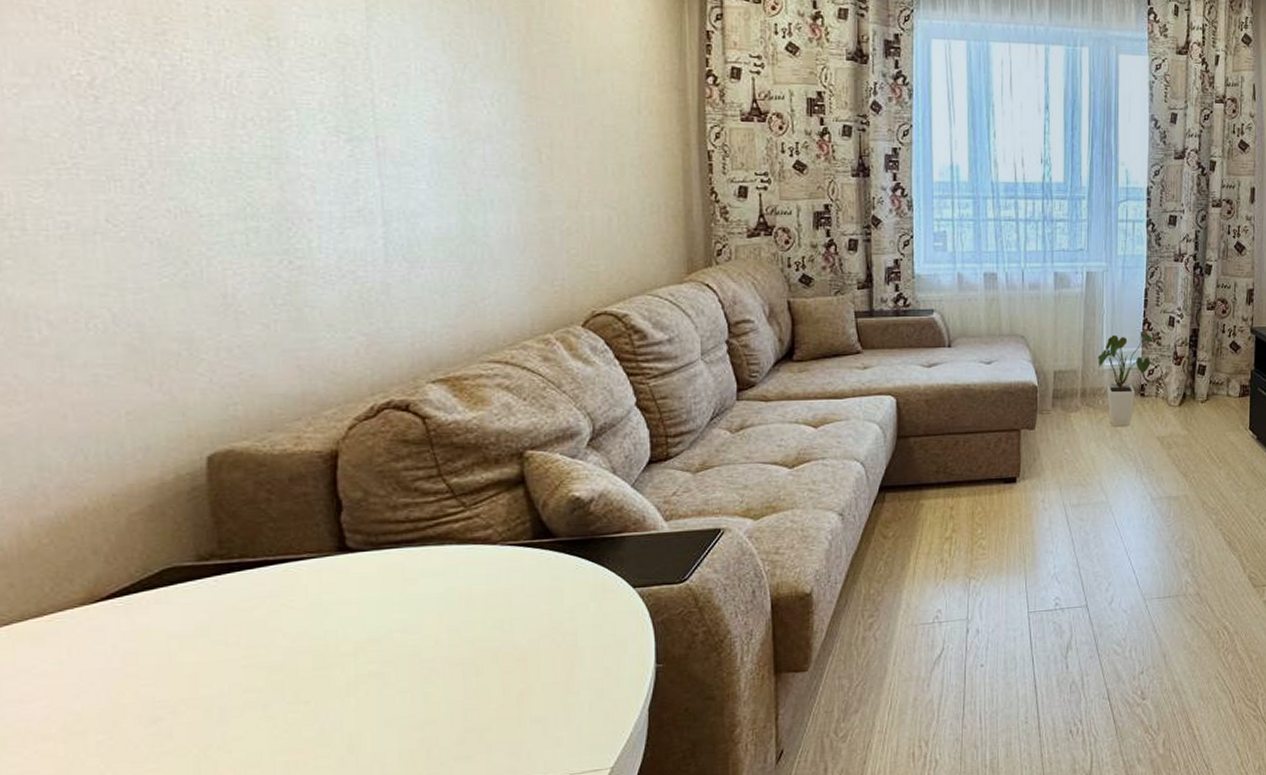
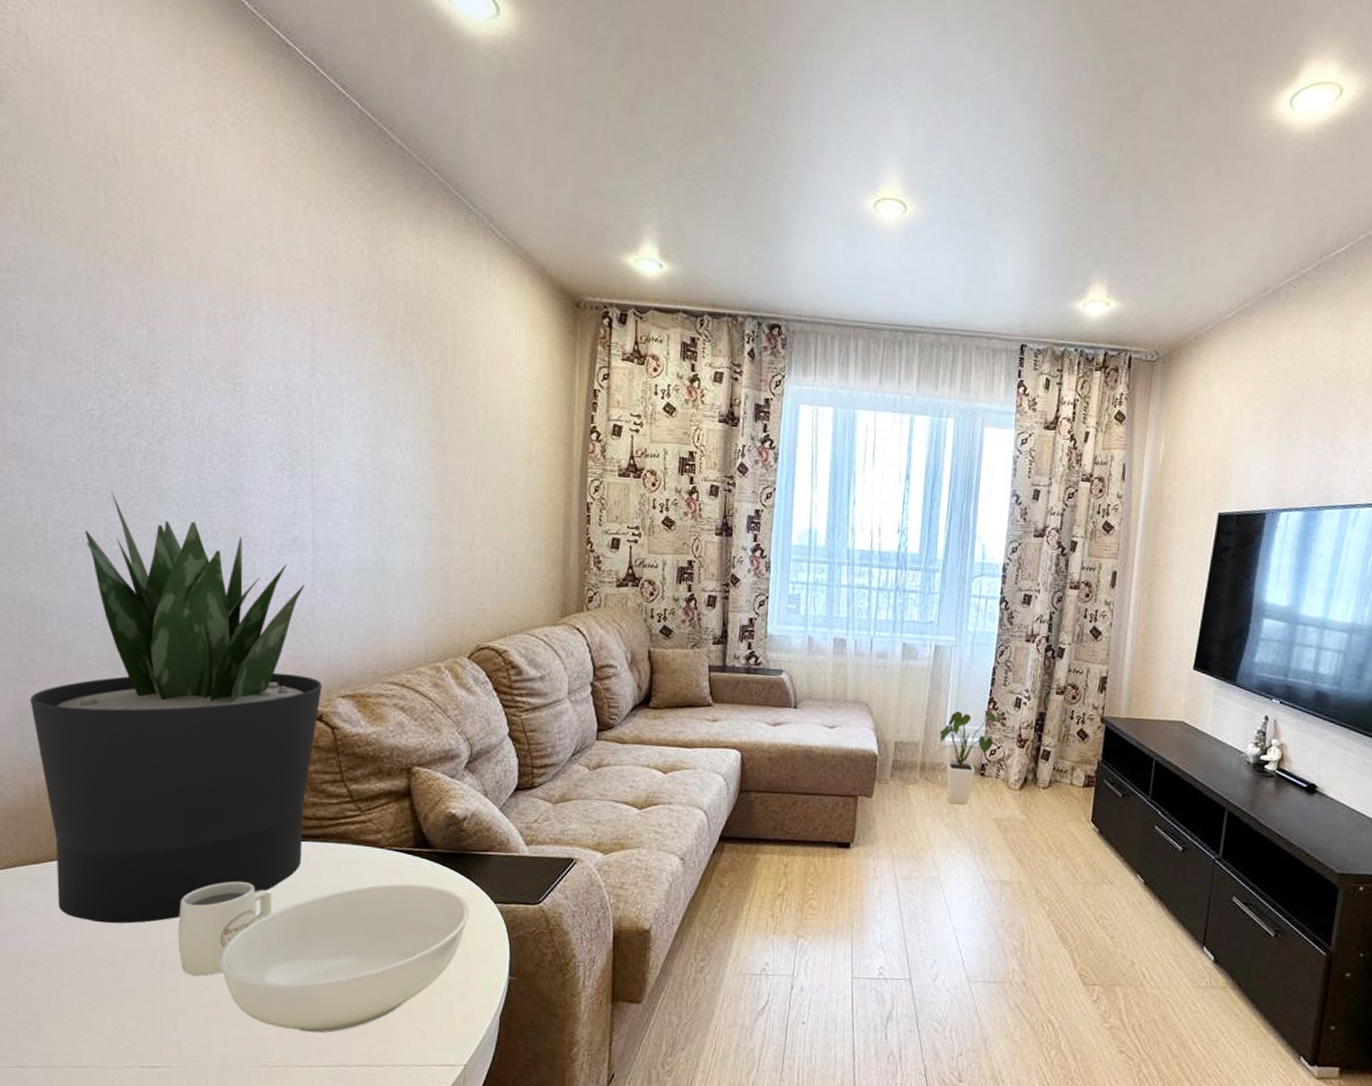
planter: none [15,169,406,675] -> present [29,491,322,924]
mug: none [239,602,361,719] -> present [177,881,272,976]
bowl: none [296,578,604,762] -> present [218,884,469,1033]

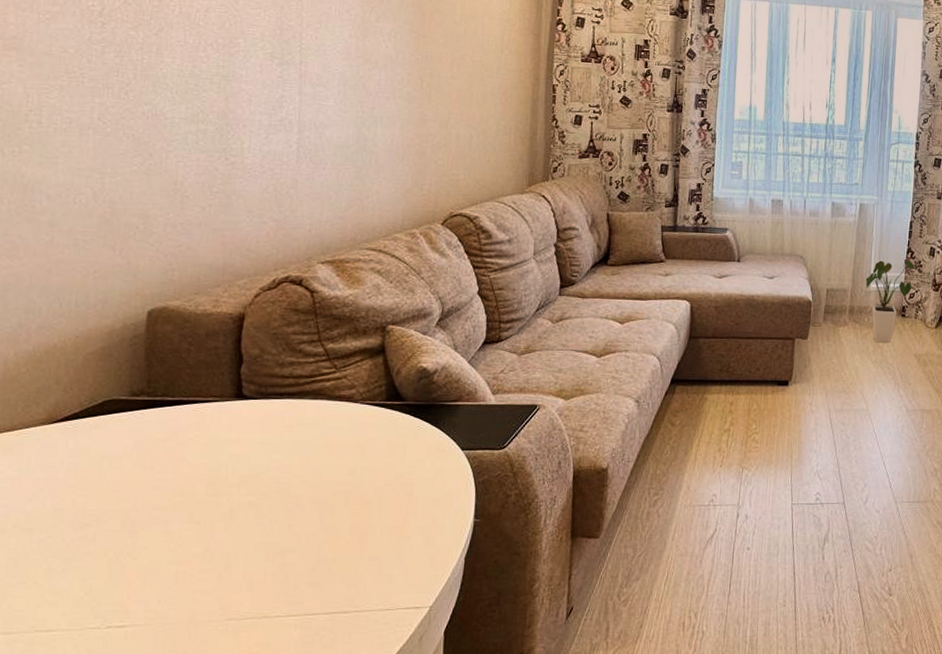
planter: present [29,491,322,924] -> none [14,79,303,487]
mug: present [177,881,272,976] -> none [150,439,247,533]
bowl: present [218,884,469,1033] -> none [191,435,437,583]

